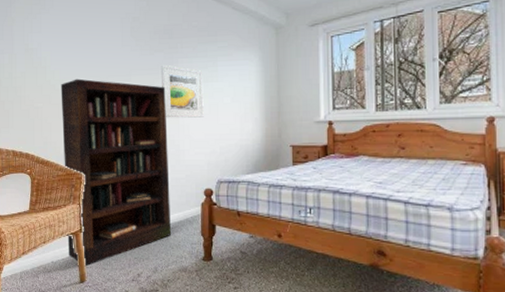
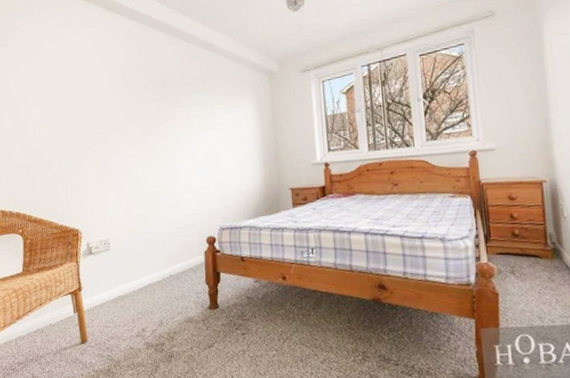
bookcase: present [60,78,172,267] -> none [51,132,176,326]
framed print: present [160,65,204,118] -> none [156,115,203,168]

